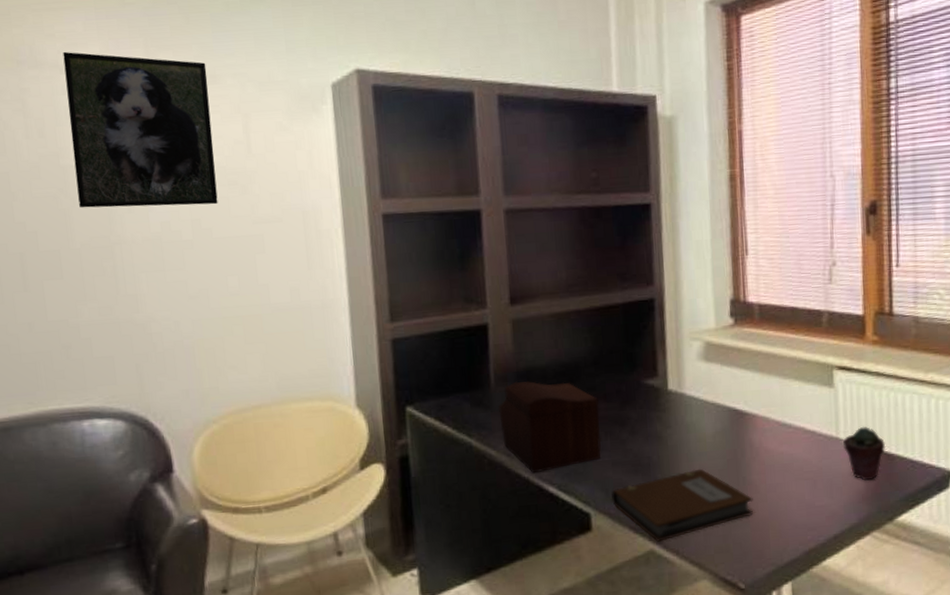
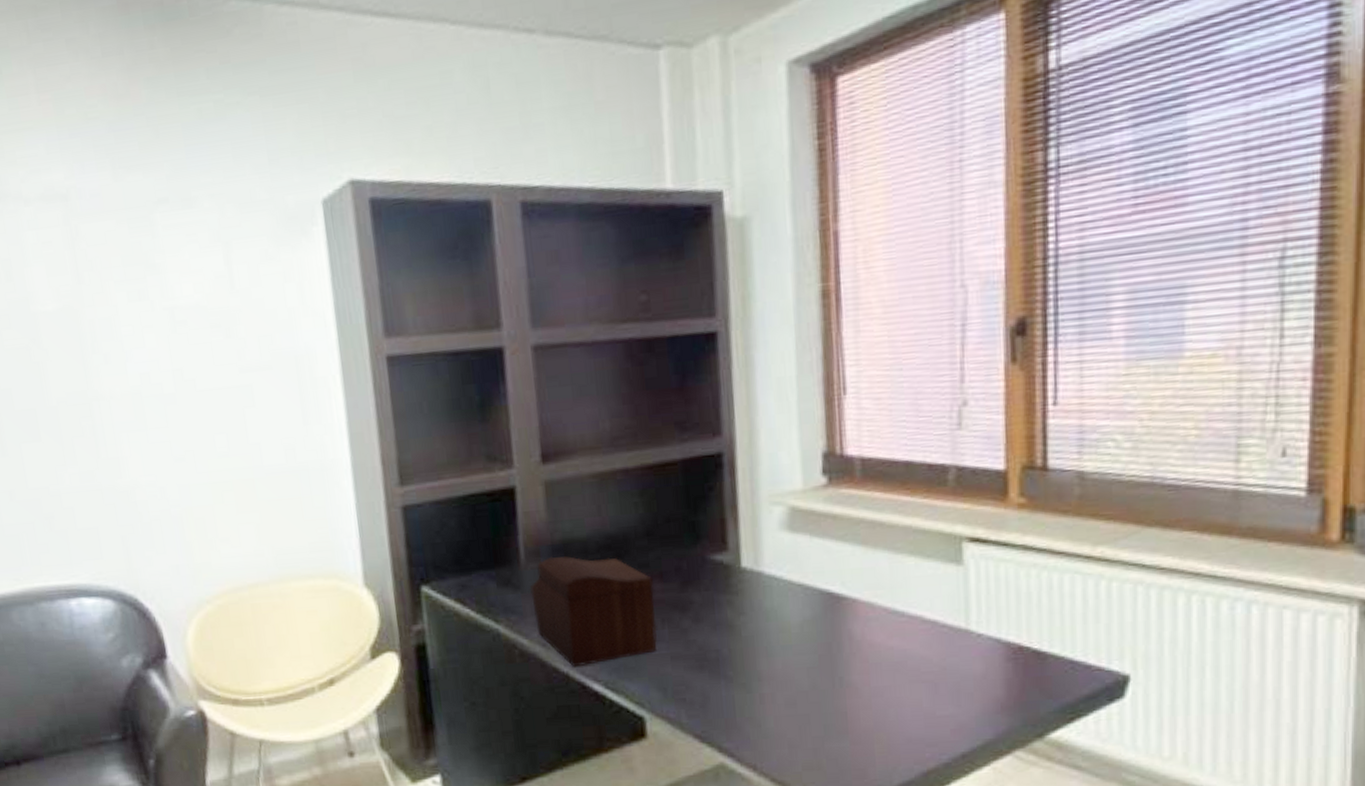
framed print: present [63,51,218,208] -> none [26,179,201,361]
notebook: present [611,468,753,543] -> none [670,665,853,755]
potted succulent: present [843,426,886,480] -> none [975,615,1035,684]

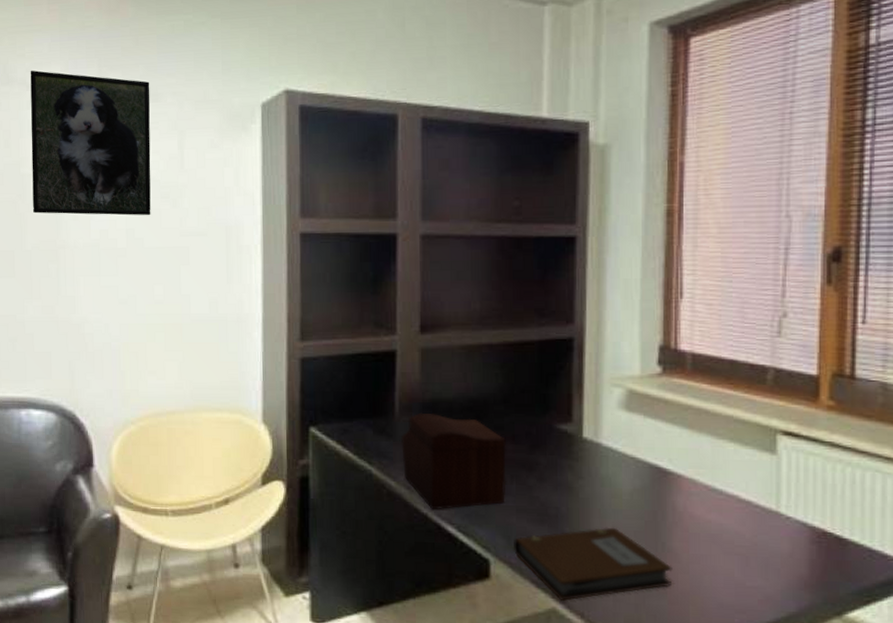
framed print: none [26,179,201,361] -> present [30,70,151,216]
notebook: none [670,665,853,755] -> present [512,527,673,602]

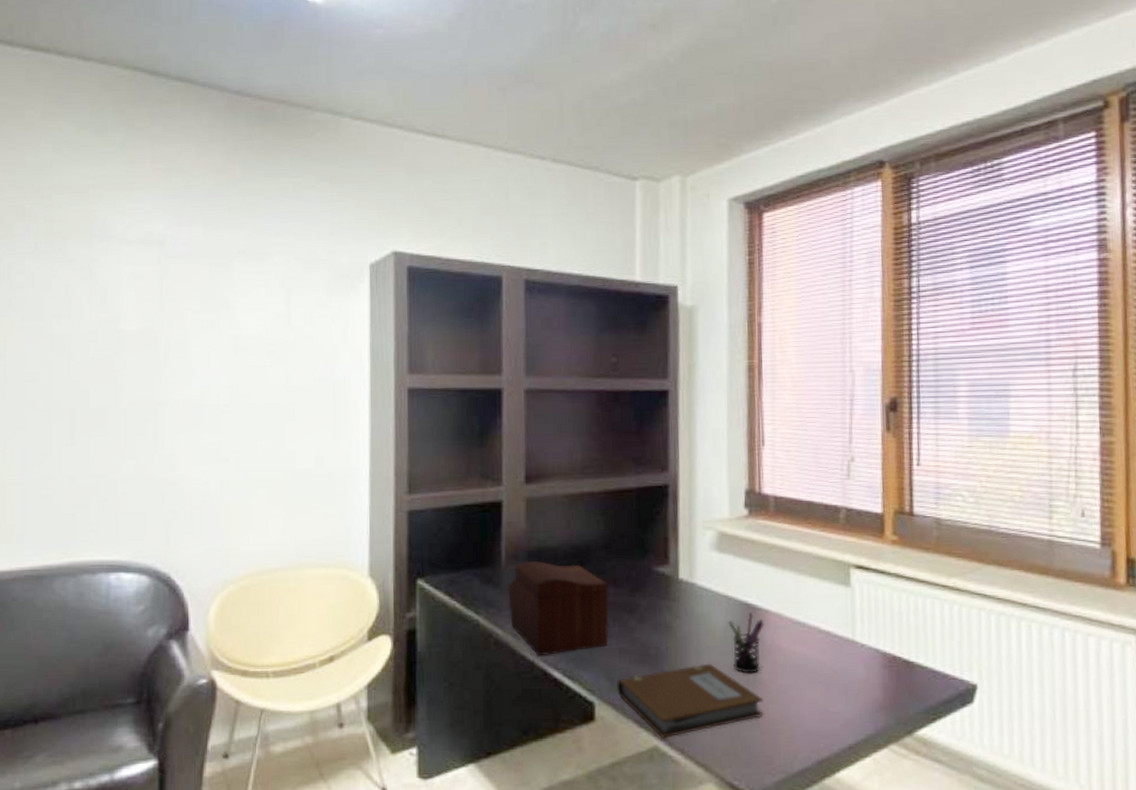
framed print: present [30,70,151,216] -> none [130,226,257,373]
pen holder: none [635,476,676,541] -> present [727,612,764,674]

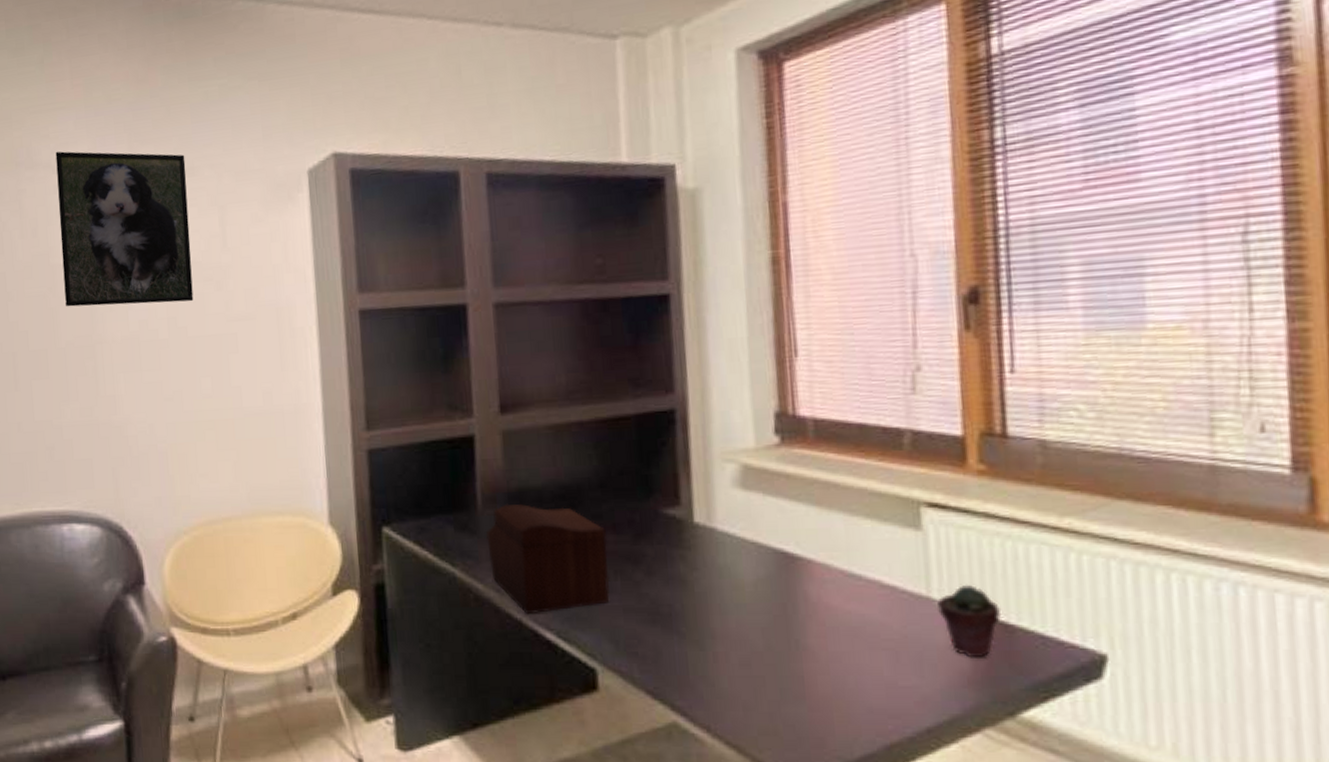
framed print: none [130,226,257,373] -> present [55,151,194,307]
notebook: present [616,663,764,739] -> none [622,624,810,714]
pen holder: present [727,612,764,674] -> none [758,563,807,637]
potted succulent: none [860,630,905,688] -> present [937,584,1002,657]

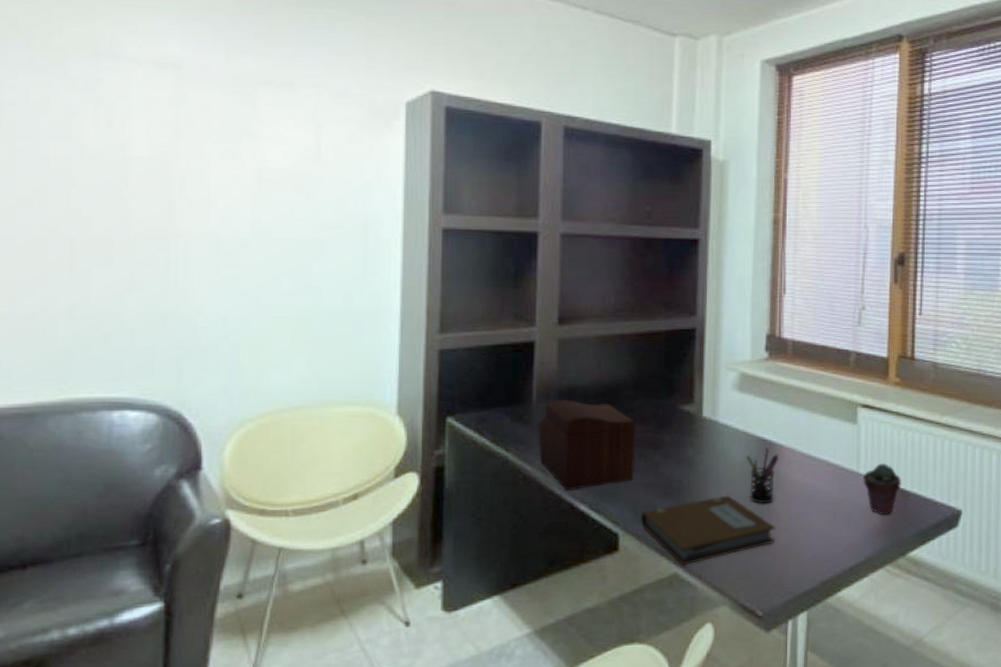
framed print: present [55,151,194,307] -> none [139,47,285,206]
notebook: none [622,624,810,714] -> present [640,495,776,566]
pen holder: none [758,563,807,637] -> present [745,448,779,504]

